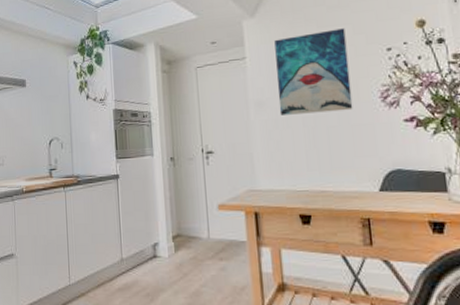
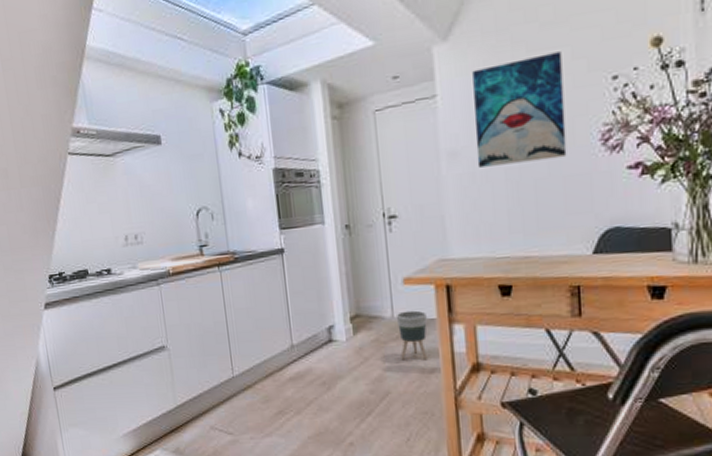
planter: none [211,233,240,279] -> present [396,310,428,361]

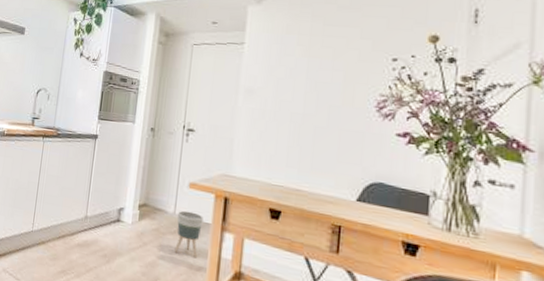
wall art: present [472,51,567,168] -> none [268,29,352,115]

